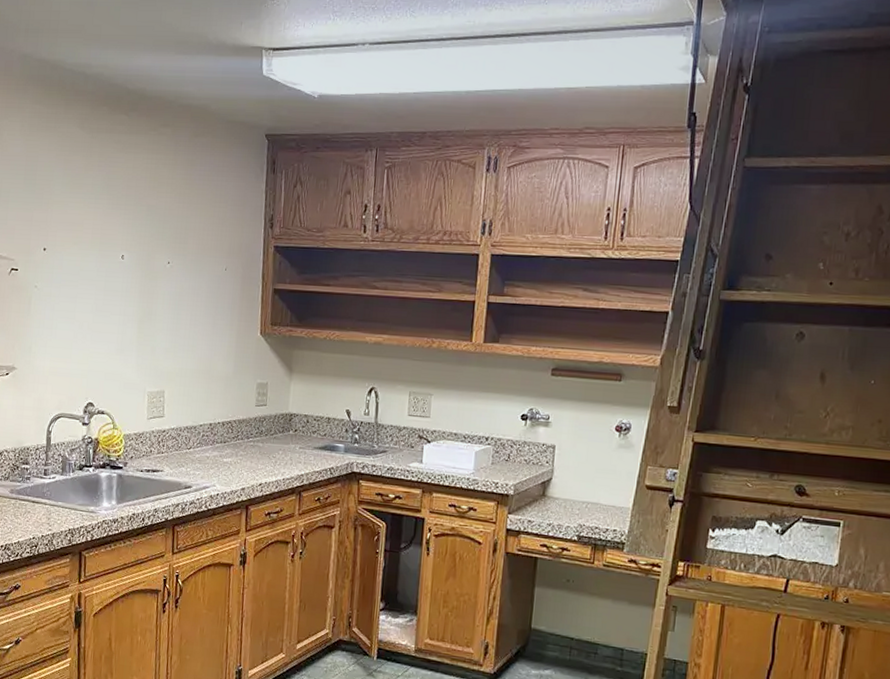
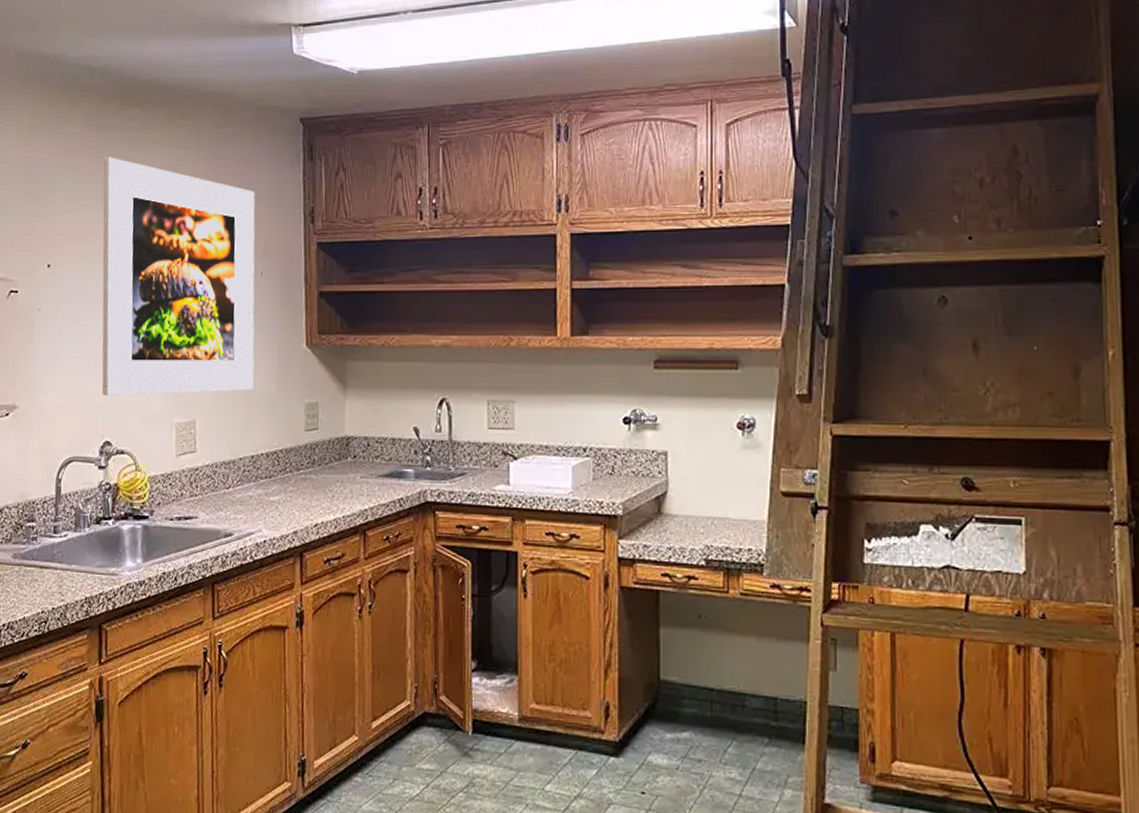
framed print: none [87,156,224,369] -> present [102,157,255,396]

